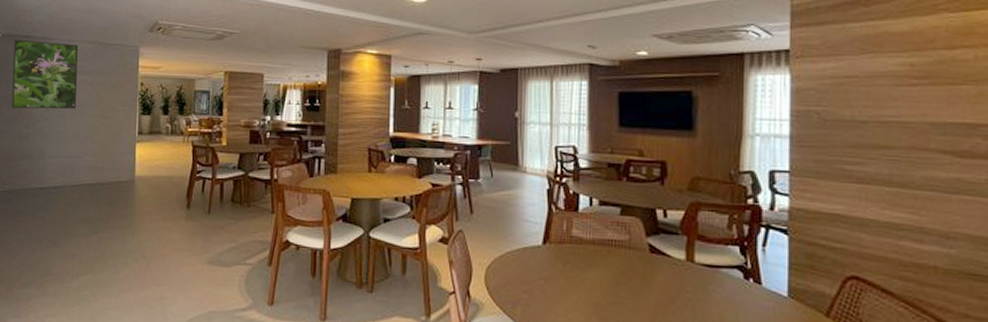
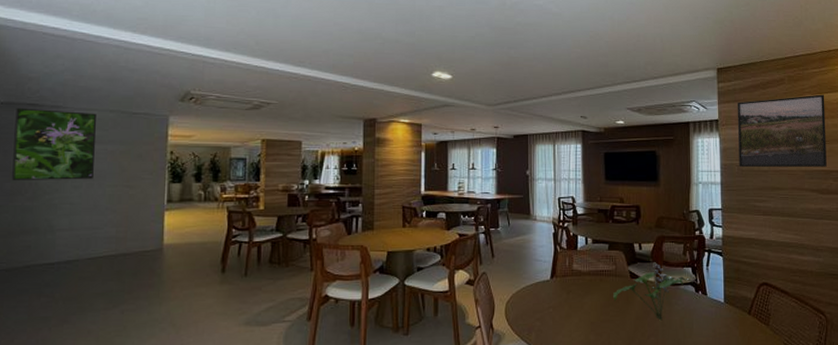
plant: none [623,235,741,311] -> present [612,262,693,321]
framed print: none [820,12,974,119] -> present [737,94,827,168]

